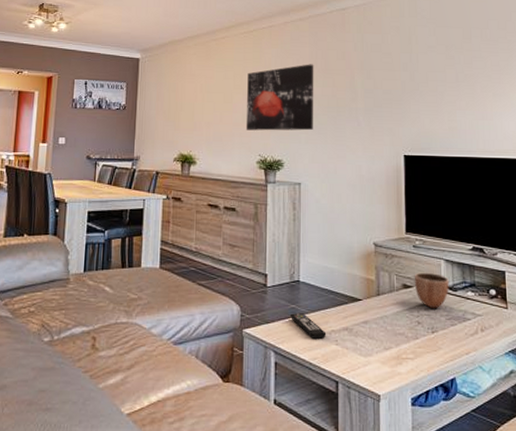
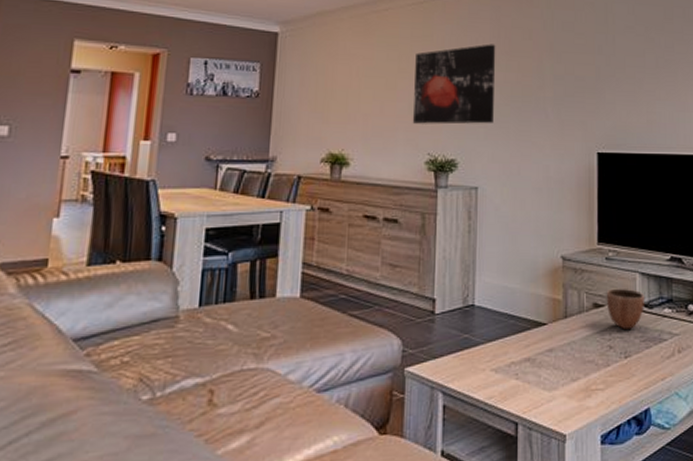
remote control: present [291,313,327,340] -> none [463,344,505,375]

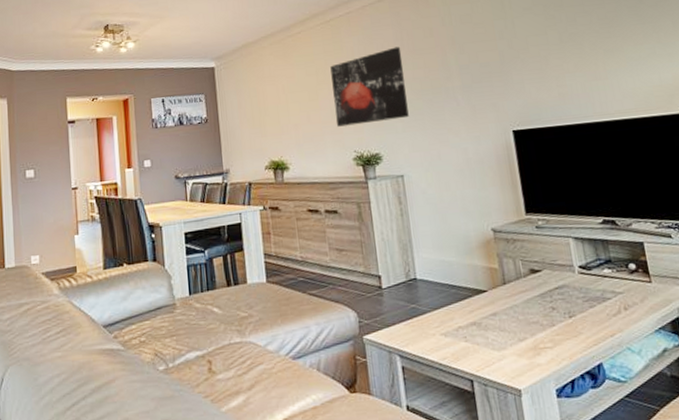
decorative bowl: present [606,288,644,331] -> none [541,253,582,293]

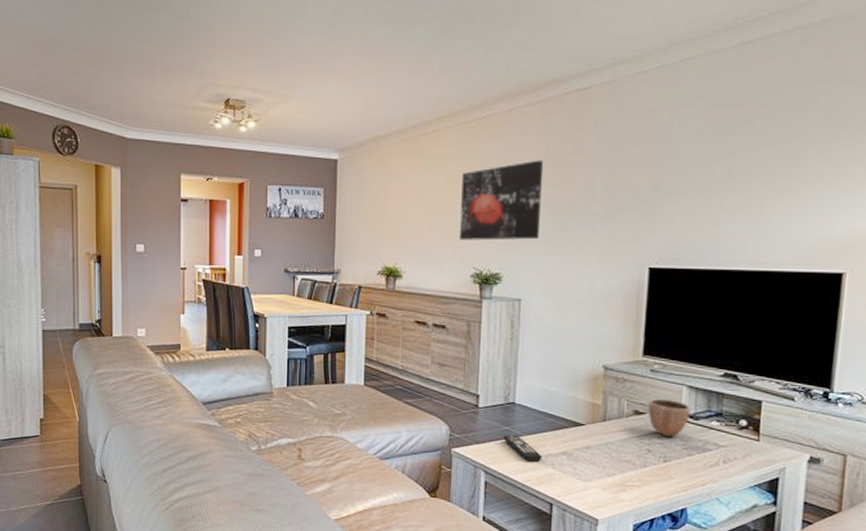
remote control: none [412,312,454,339] -> present [503,435,543,463]
decorative bowl: none [541,253,582,293] -> present [648,398,690,438]

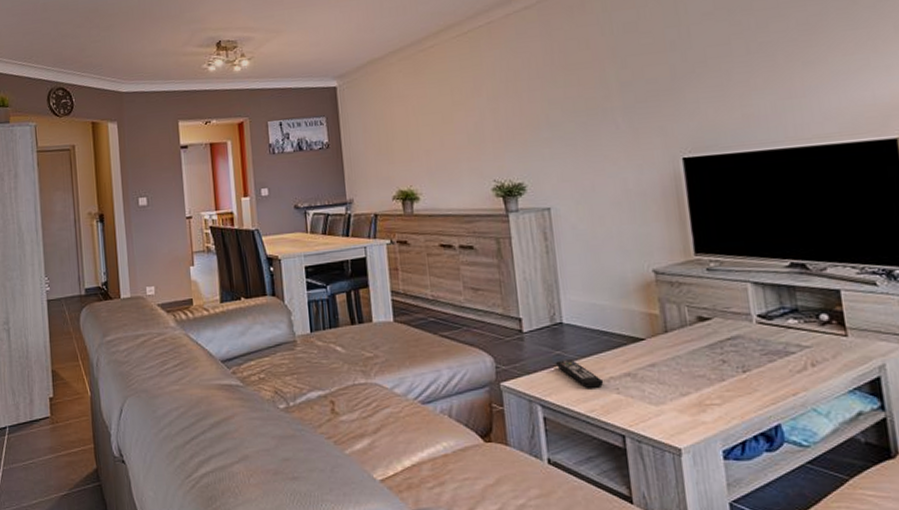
wall art: present [459,160,544,241] -> none [467,61,558,153]
decorative bowl: present [648,398,690,438] -> none [711,299,762,344]

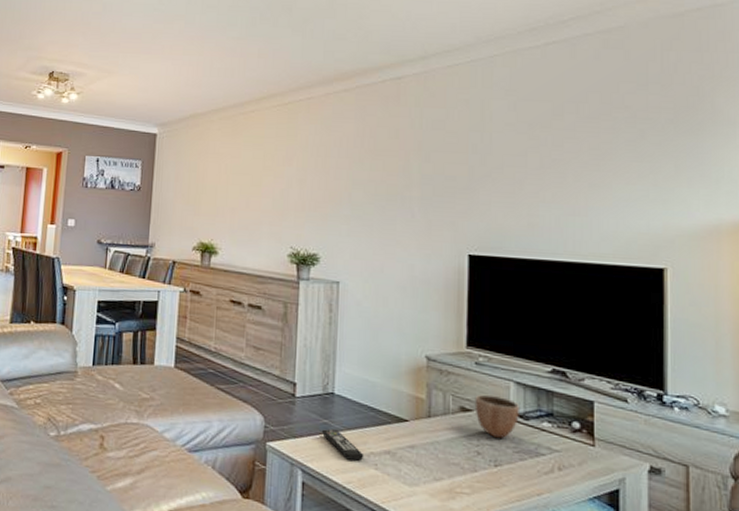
decorative bowl: none [711,299,762,344] -> present [474,394,519,440]

